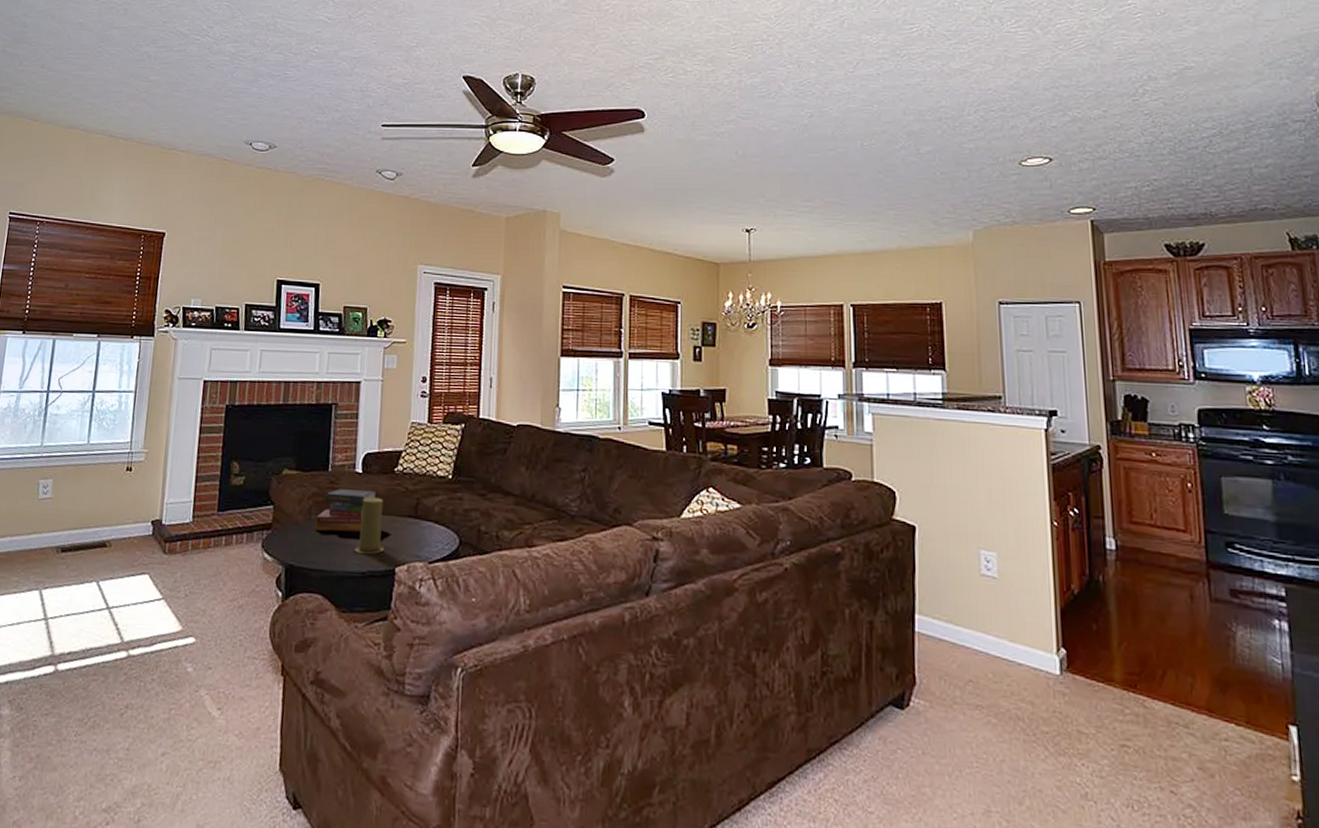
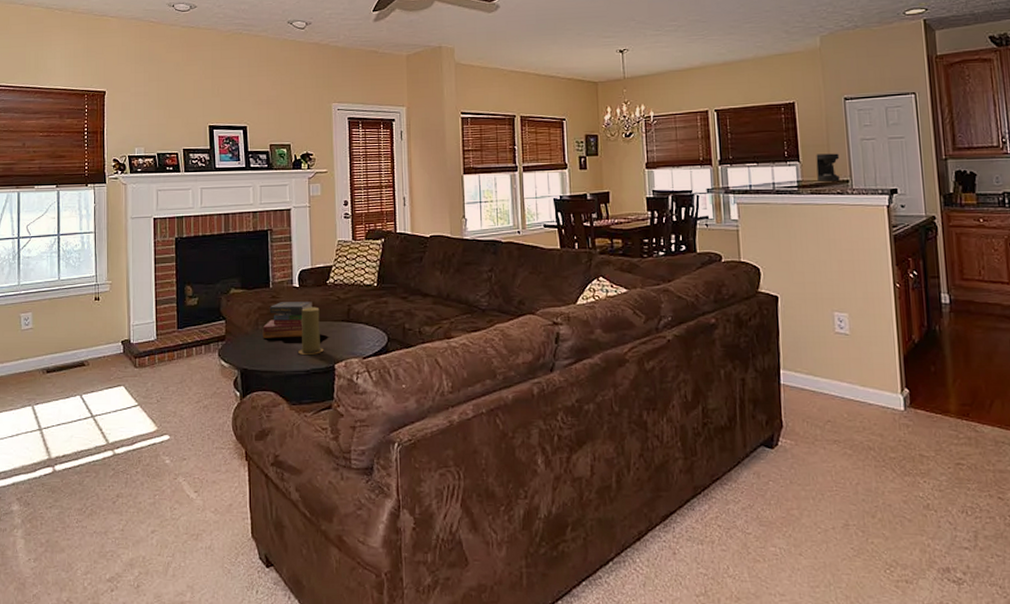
coffee maker: none [964,363,992,398] -> present [816,153,840,183]

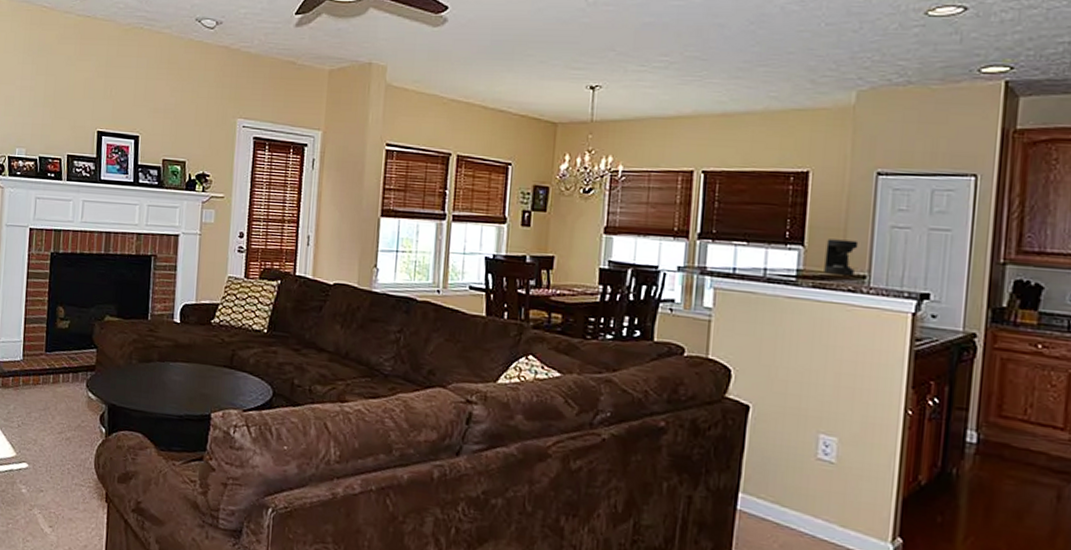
books: present [262,302,312,338] -> none [135,337,193,379]
candle: present [298,307,324,354] -> none [173,346,201,400]

